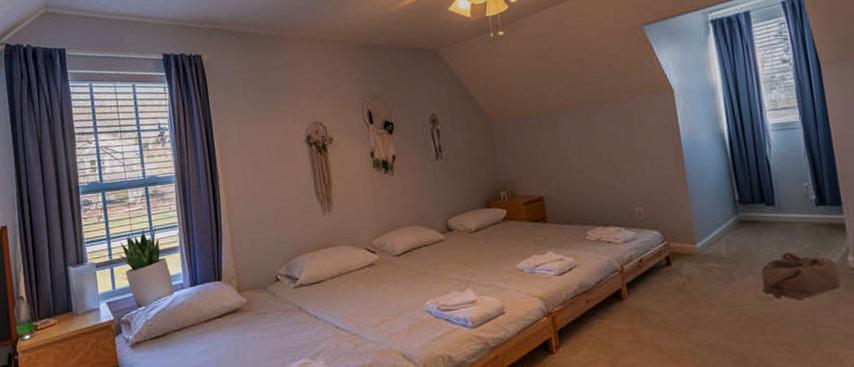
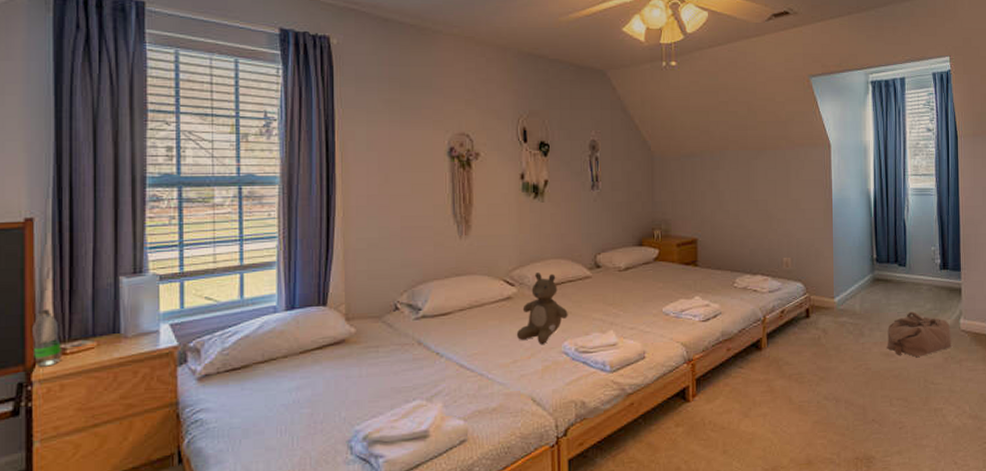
planter: present [118,225,175,308] -> none [193,233,264,333]
teddy bear: none [382,240,427,305] -> present [516,273,568,344]

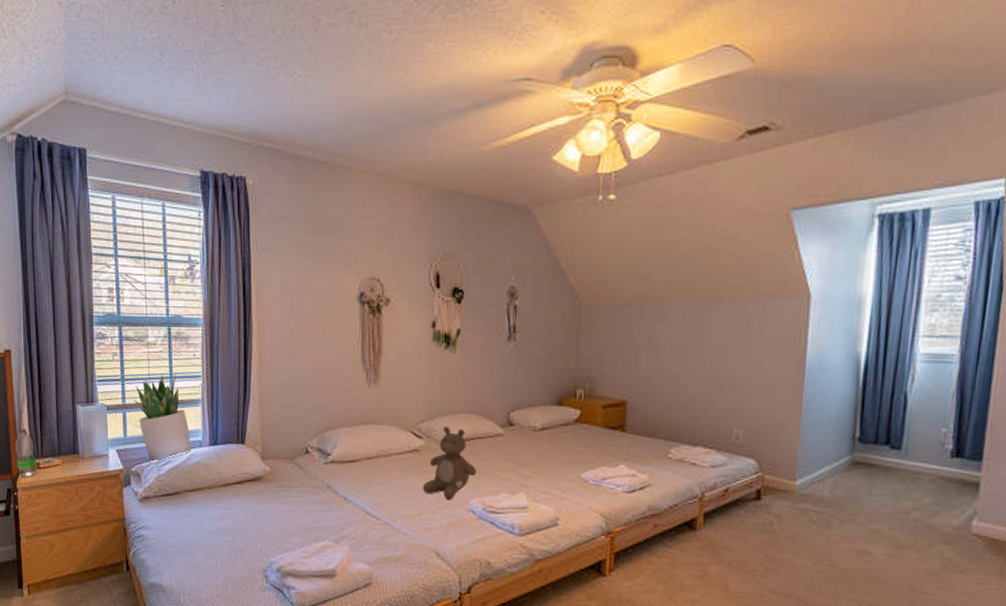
planter: none [193,233,264,333] -> present [132,371,192,461]
duffel bag: present [887,311,952,357] -> none [861,505,957,560]

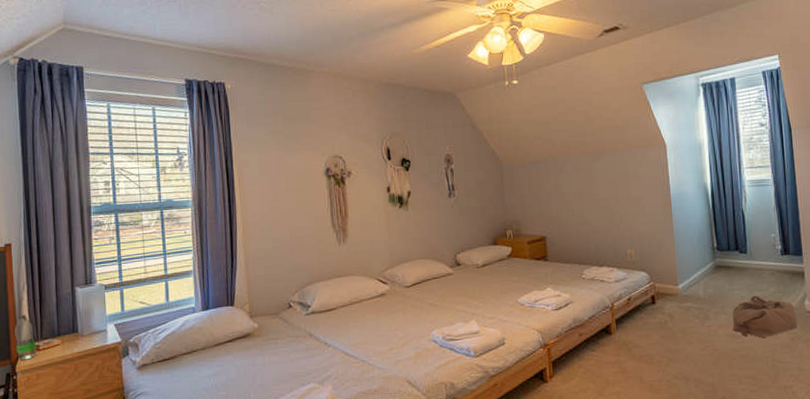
planter: present [132,371,192,461] -> none [129,248,186,330]
teddy bear: present [422,426,477,500] -> none [391,272,435,334]
duffel bag: none [861,505,957,560] -> present [732,295,798,338]

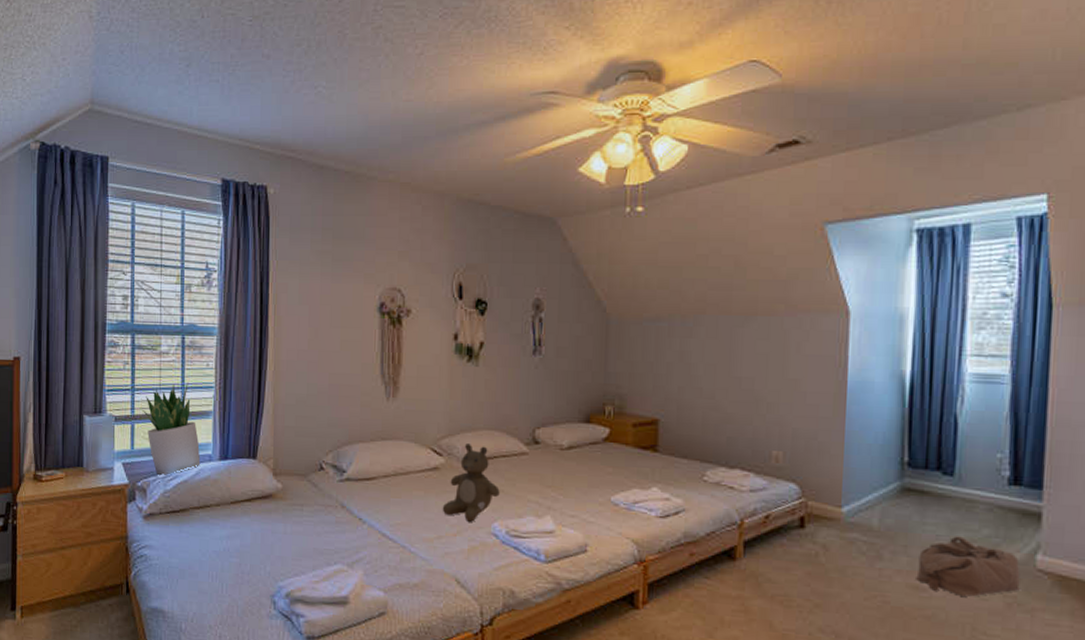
bottle: present [14,315,37,361] -> none [18,439,40,491]
planter: none [129,248,186,330] -> present [142,382,201,475]
teddy bear: none [391,272,435,334] -> present [442,443,500,522]

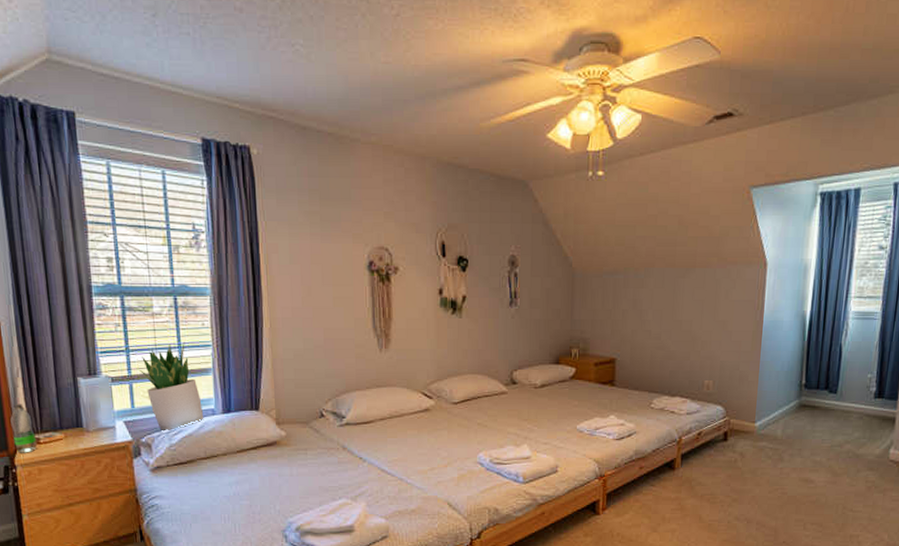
bottle: none [18,439,40,491] -> present [10,404,38,453]
teddy bear: present [442,443,500,522] -> none [434,387,484,454]
duffel bag: present [916,536,1021,597] -> none [806,439,878,484]

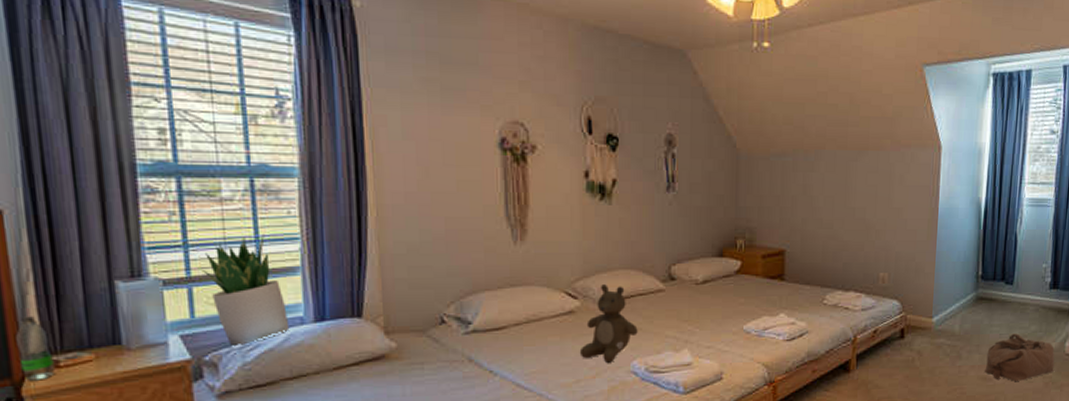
teddy bear: none [434,387,484,454] -> present [579,284,638,363]
duffel bag: none [806,439,878,484] -> present [985,333,1055,381]

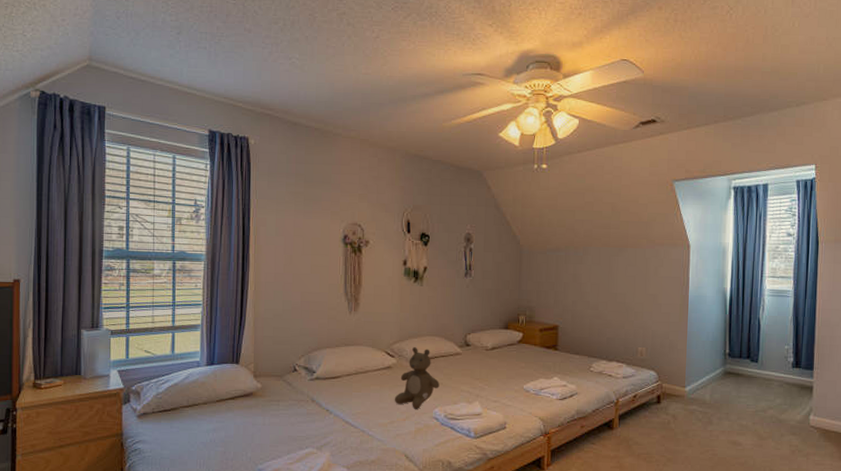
bottle: present [15,316,56,381] -> none [17,352,39,397]
planter: present [201,233,290,345] -> none [136,300,190,380]
duffel bag: present [985,333,1055,381] -> none [734,405,800,447]

